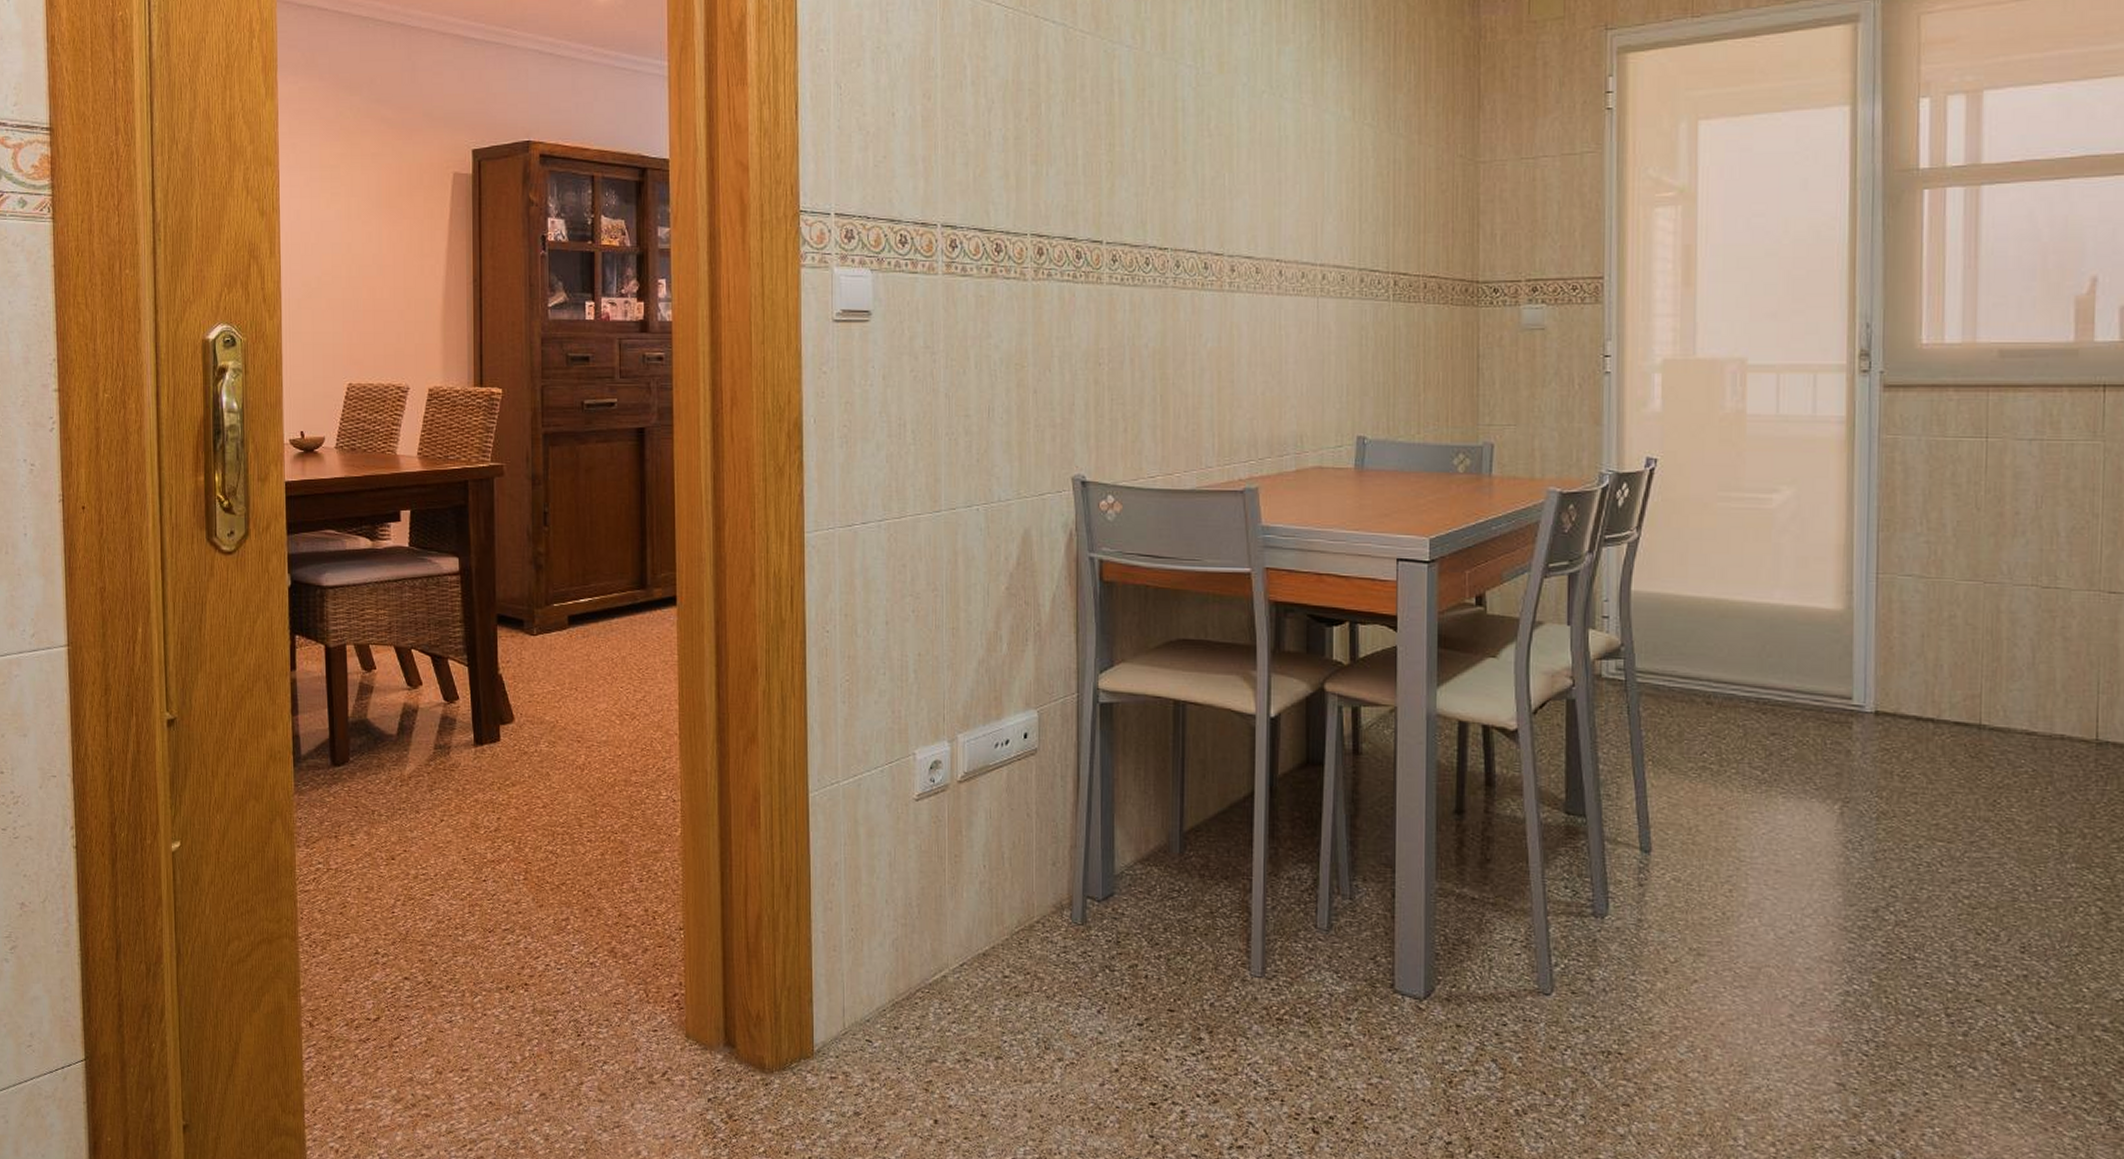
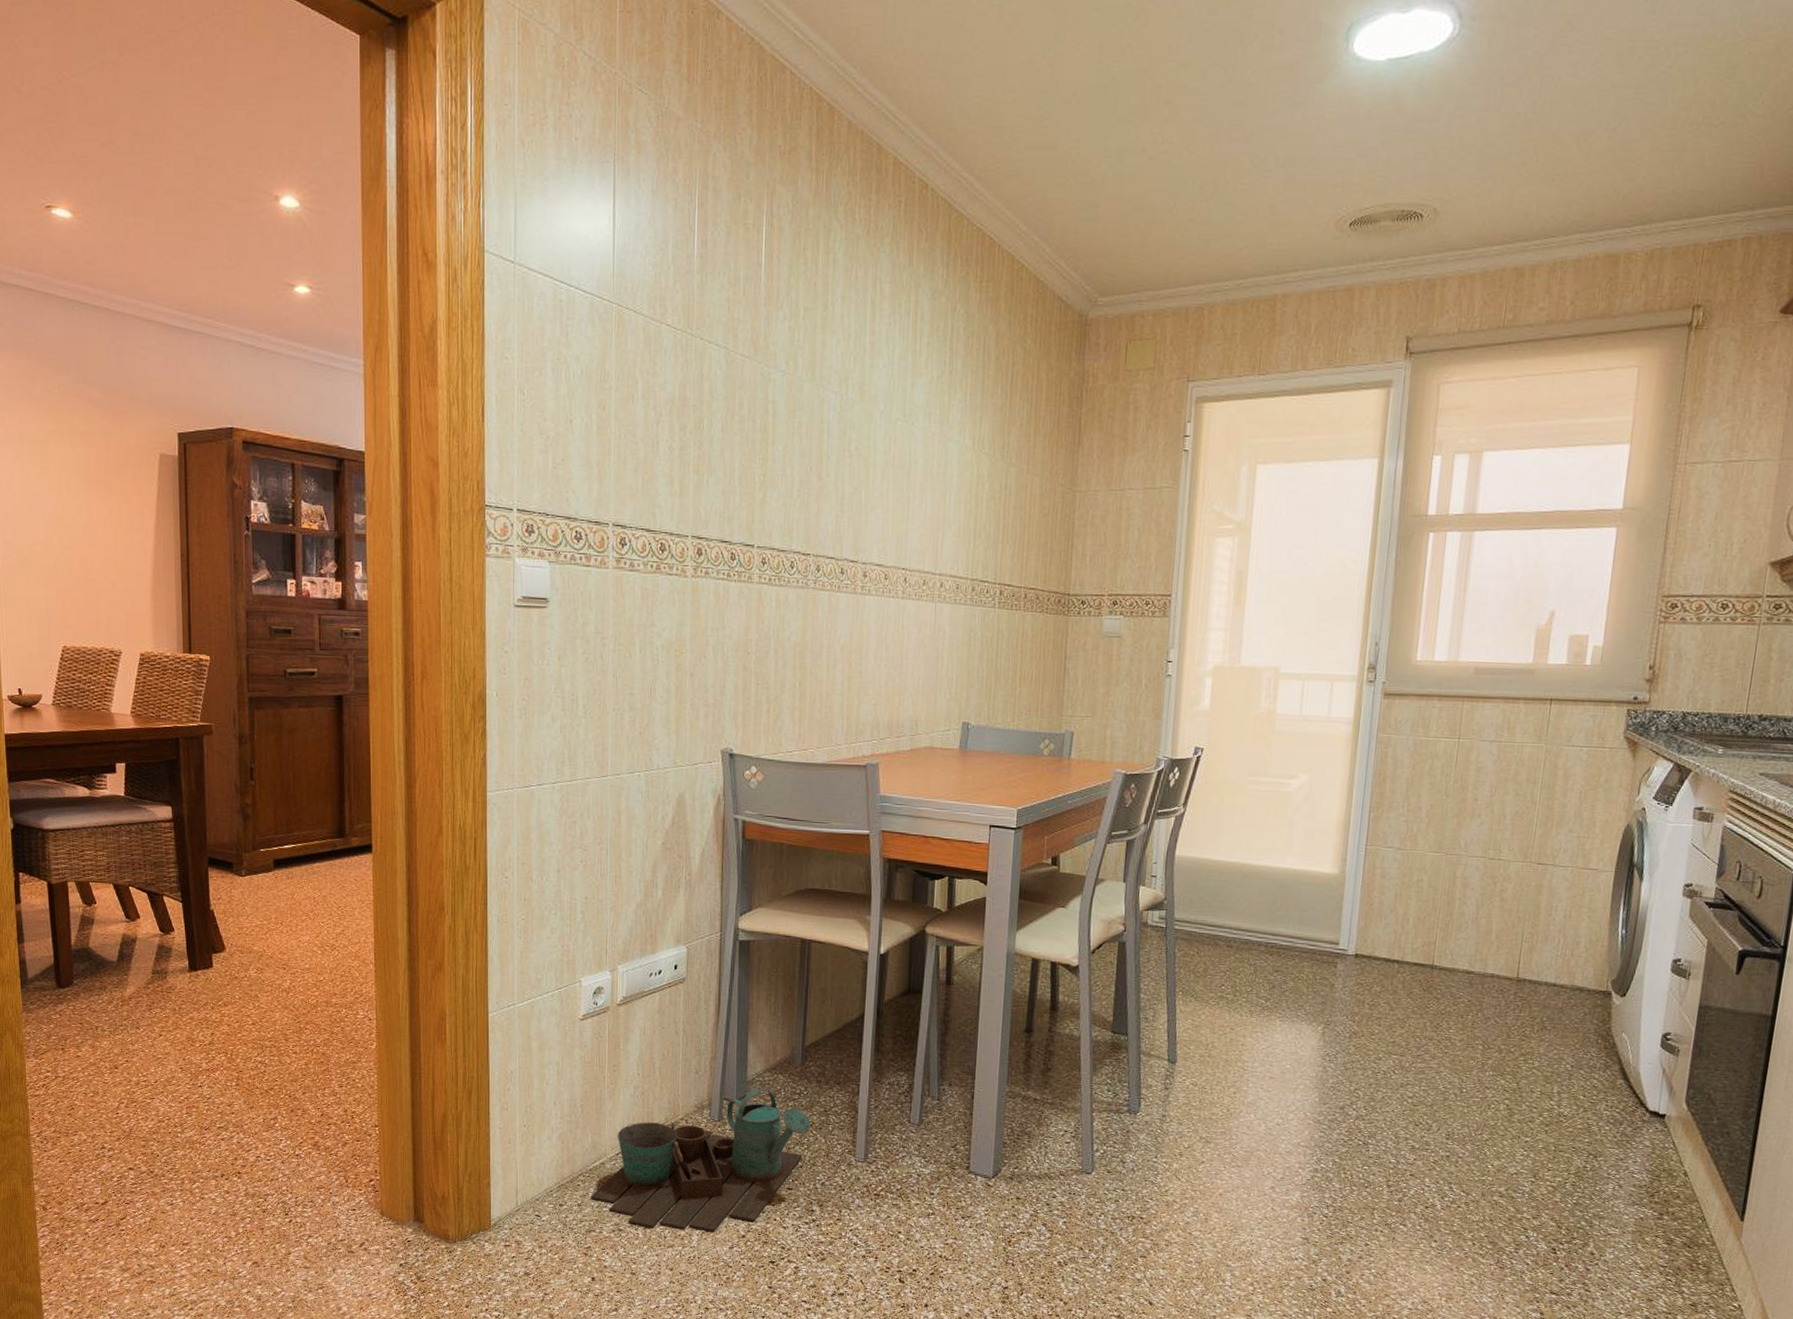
watering can: none [931,884,1194,1064] -> present [591,1088,811,1232]

